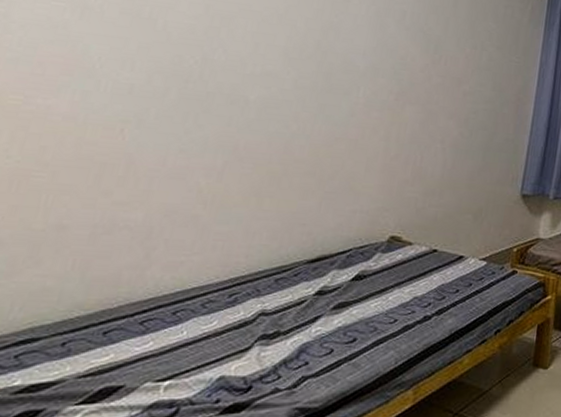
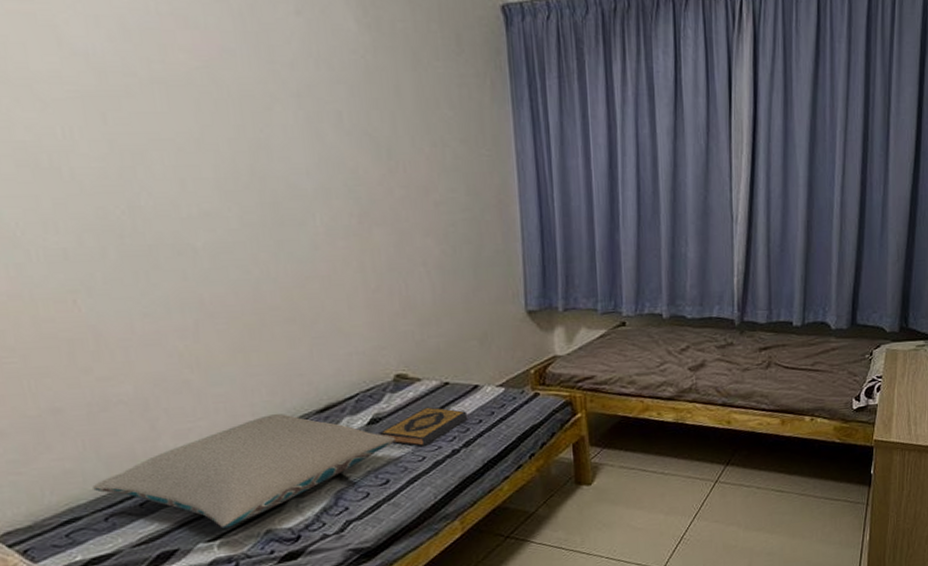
pillow: none [63,258,374,369] -> present [92,414,395,528]
hardback book: none [359,270,447,309] -> present [379,407,468,447]

